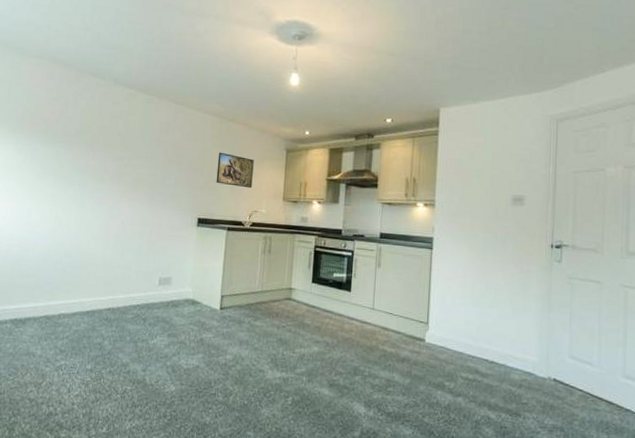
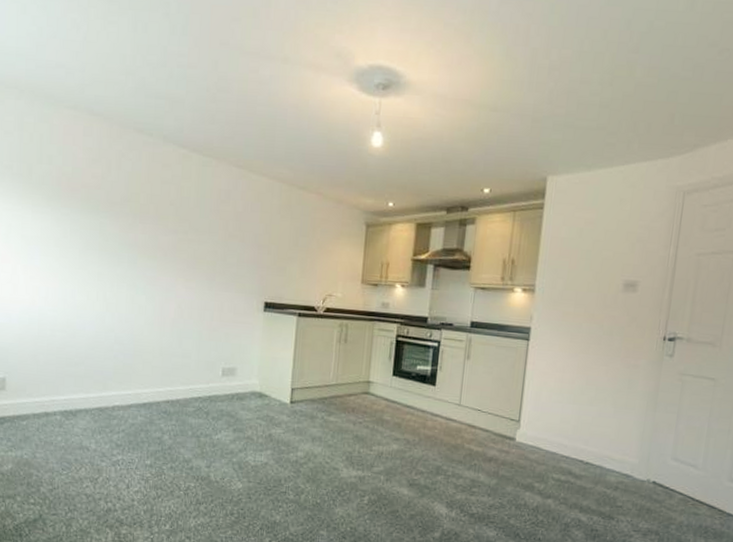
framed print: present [216,152,254,188] -> none [285,226,329,269]

